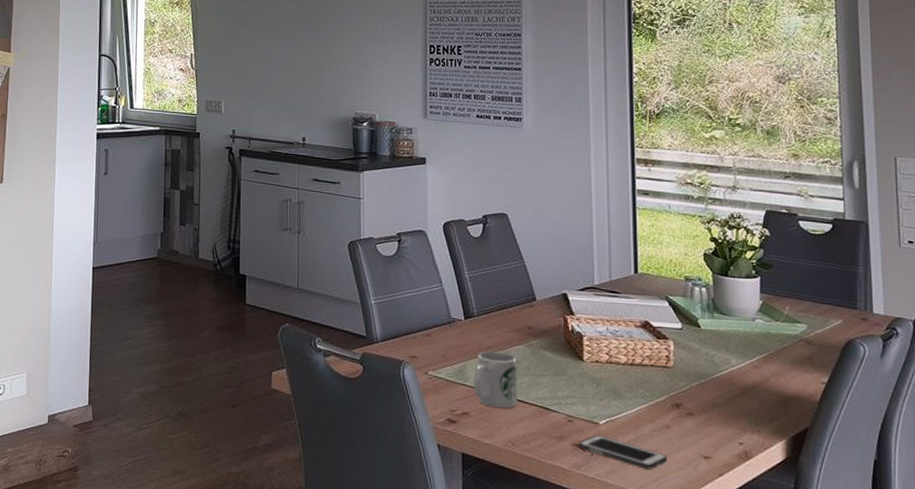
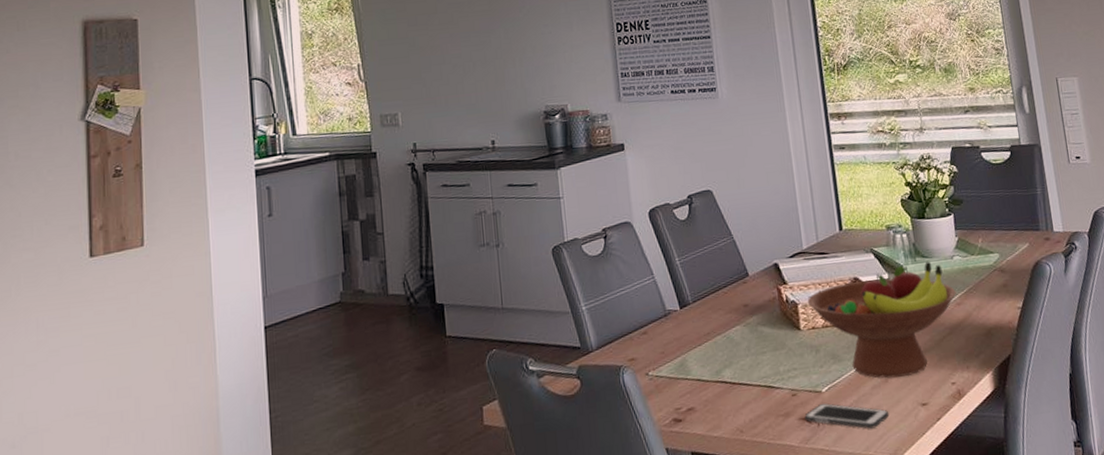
mug: present [473,351,518,409] -> none [694,336,742,397]
fruit bowl: none [593,318,755,427] -> present [807,261,956,379]

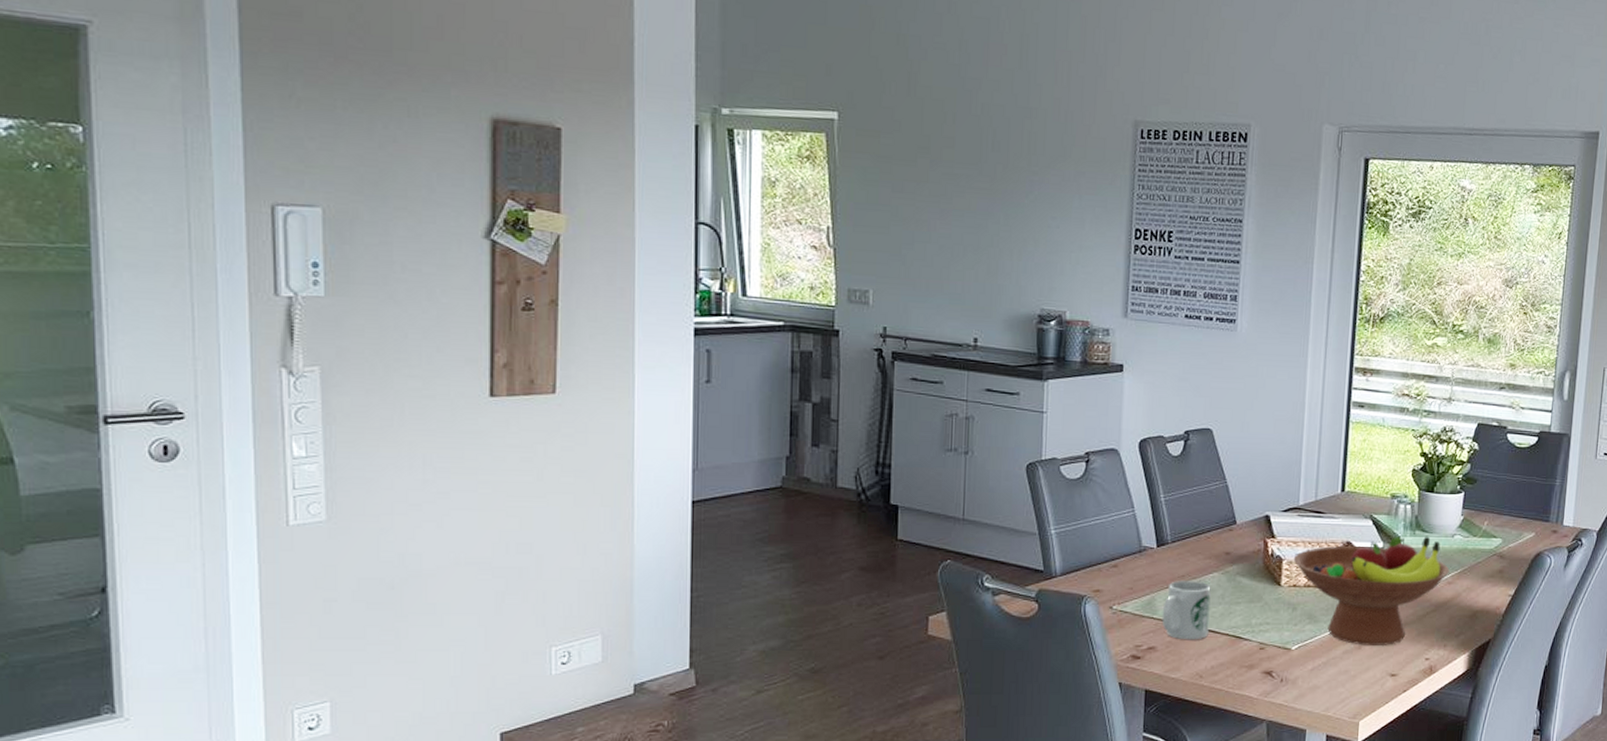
mug: none [694,336,742,397] -> present [1162,581,1211,640]
cell phone: present [804,403,890,429] -> none [1268,661,1356,691]

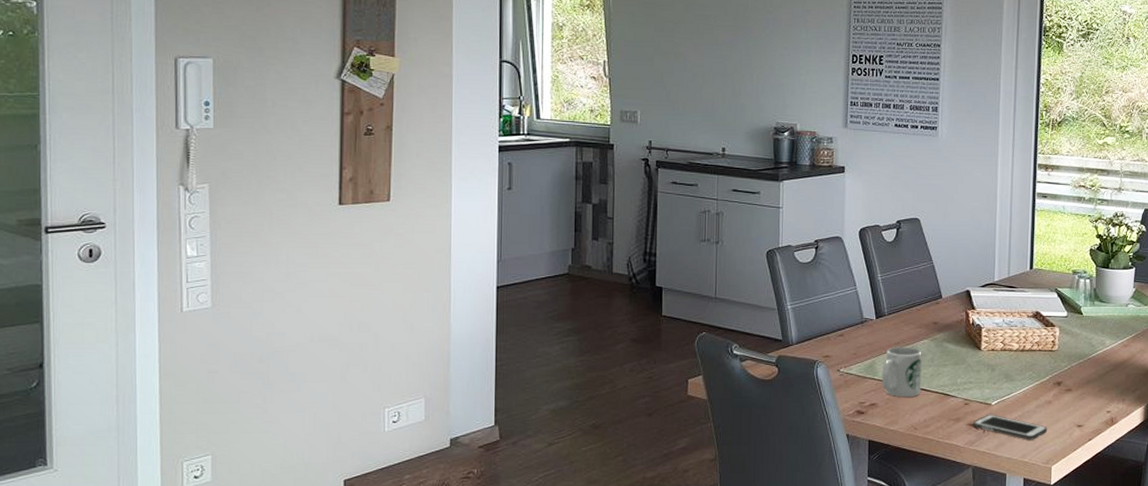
cell phone: none [1268,661,1356,691] -> present [973,415,1048,440]
fruit bowl: present [1293,536,1450,645] -> none [991,306,1125,401]

